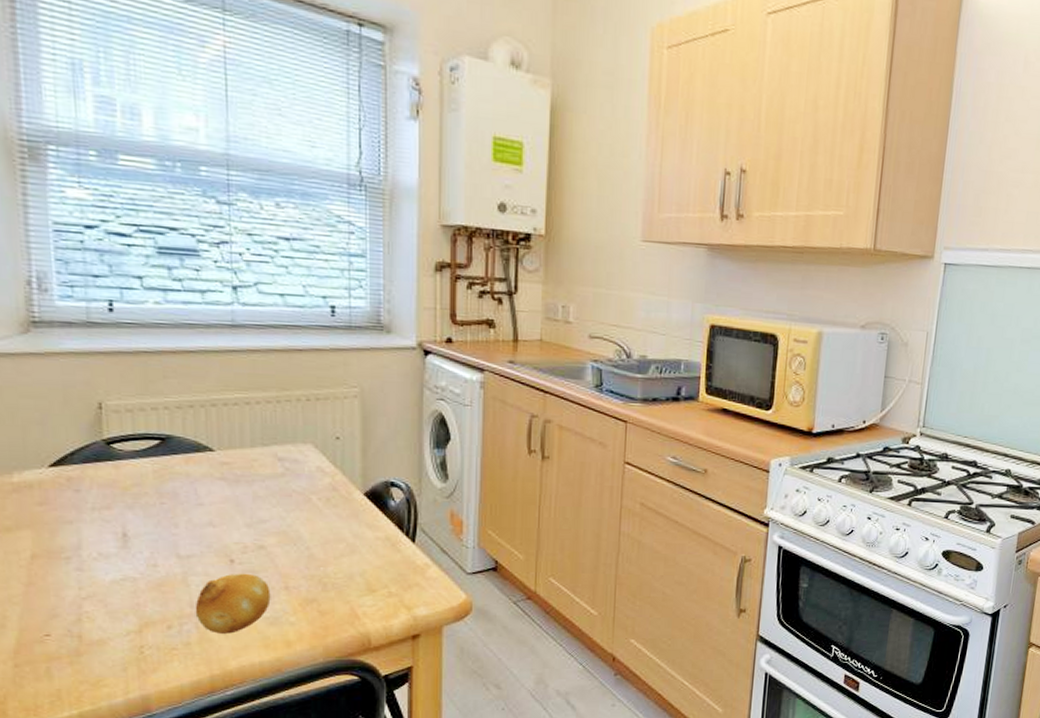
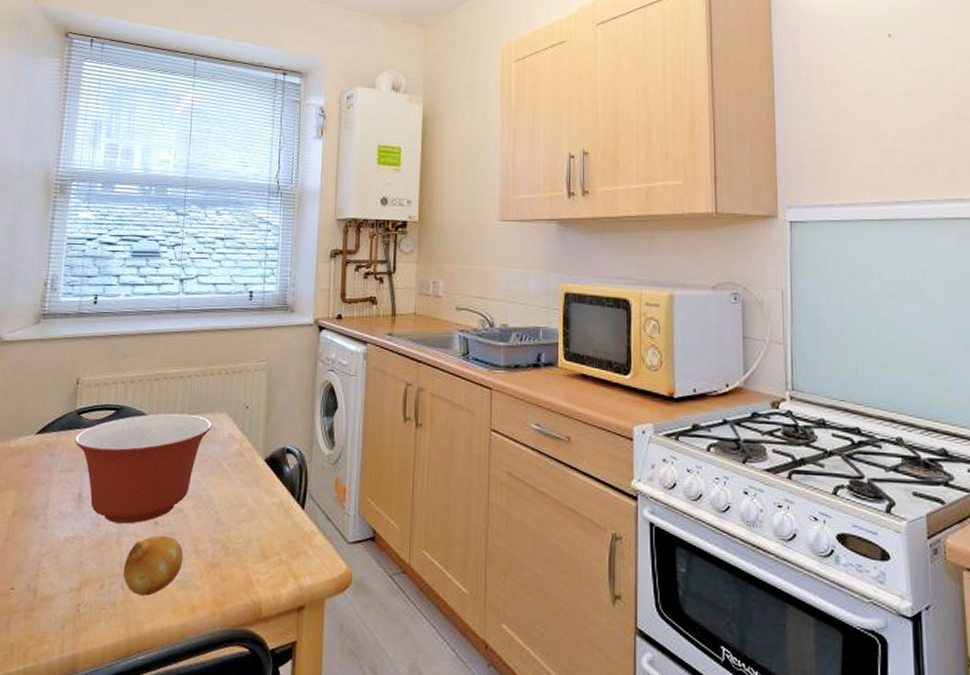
mixing bowl: none [106,444,295,563] -> present [74,413,213,524]

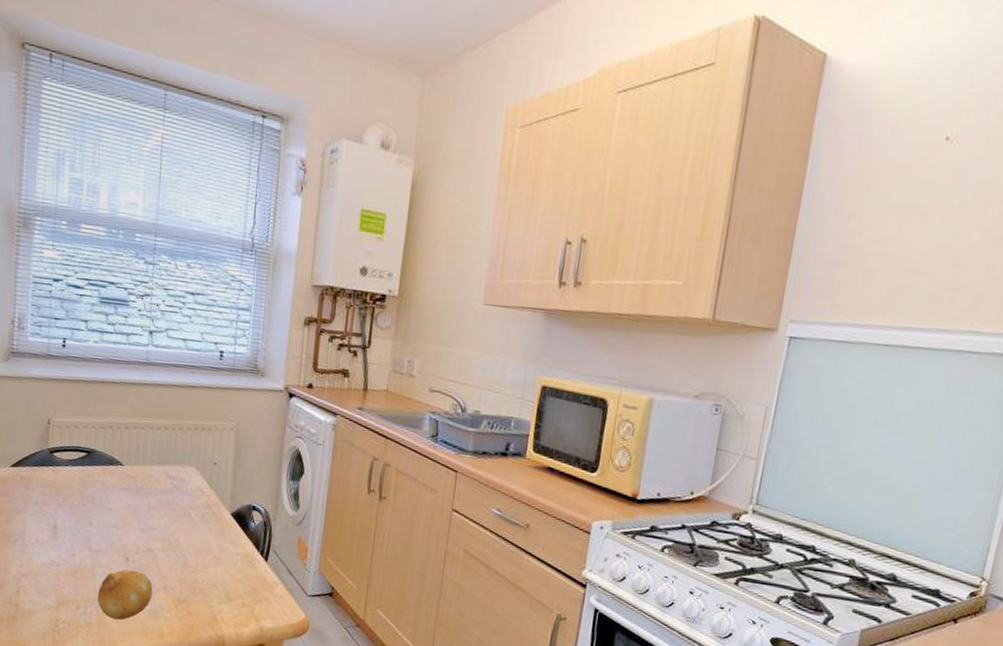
mixing bowl: present [74,413,213,524] -> none [48,460,181,558]

